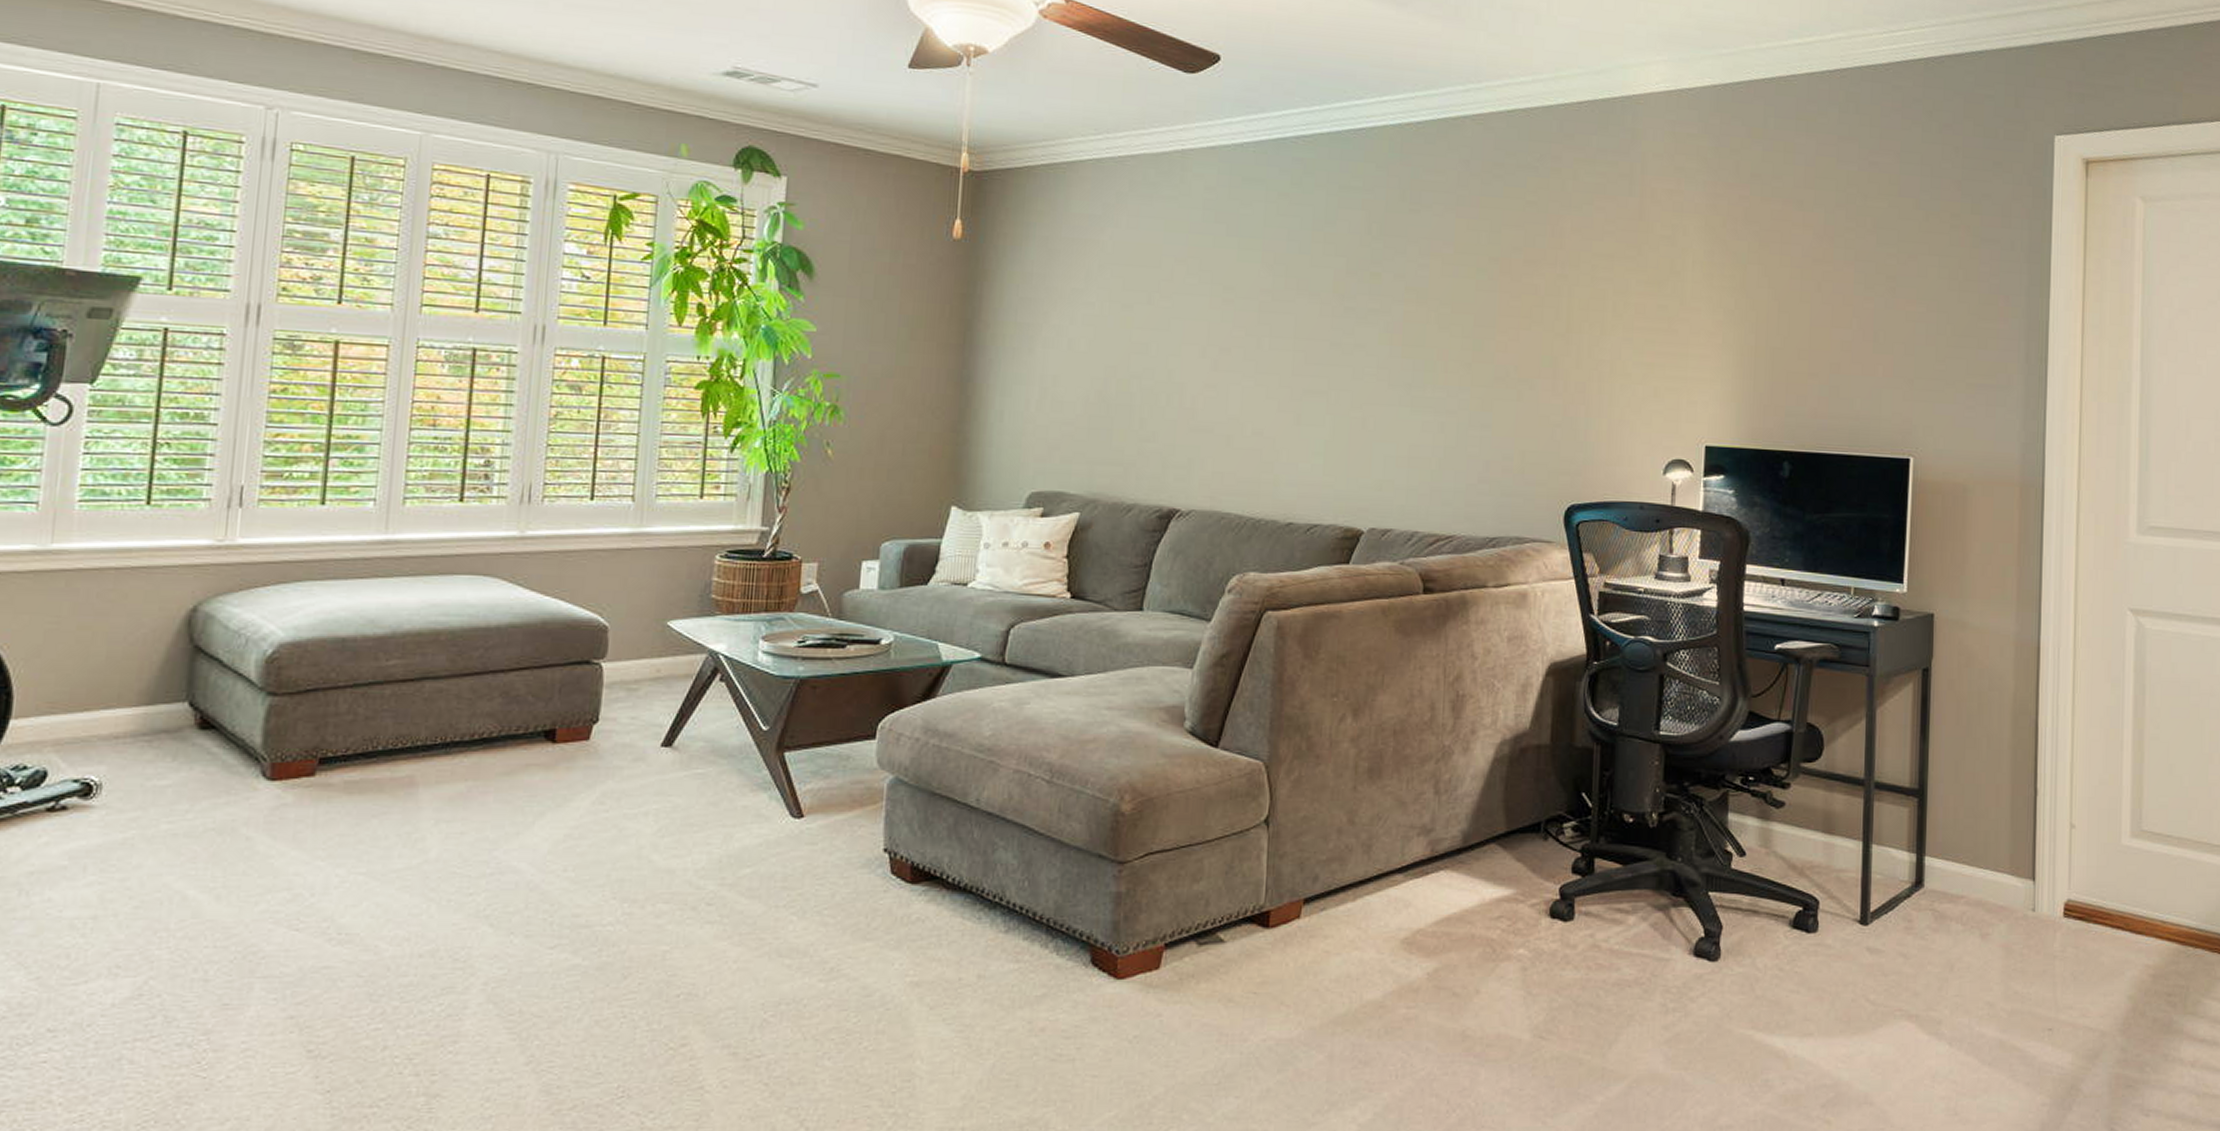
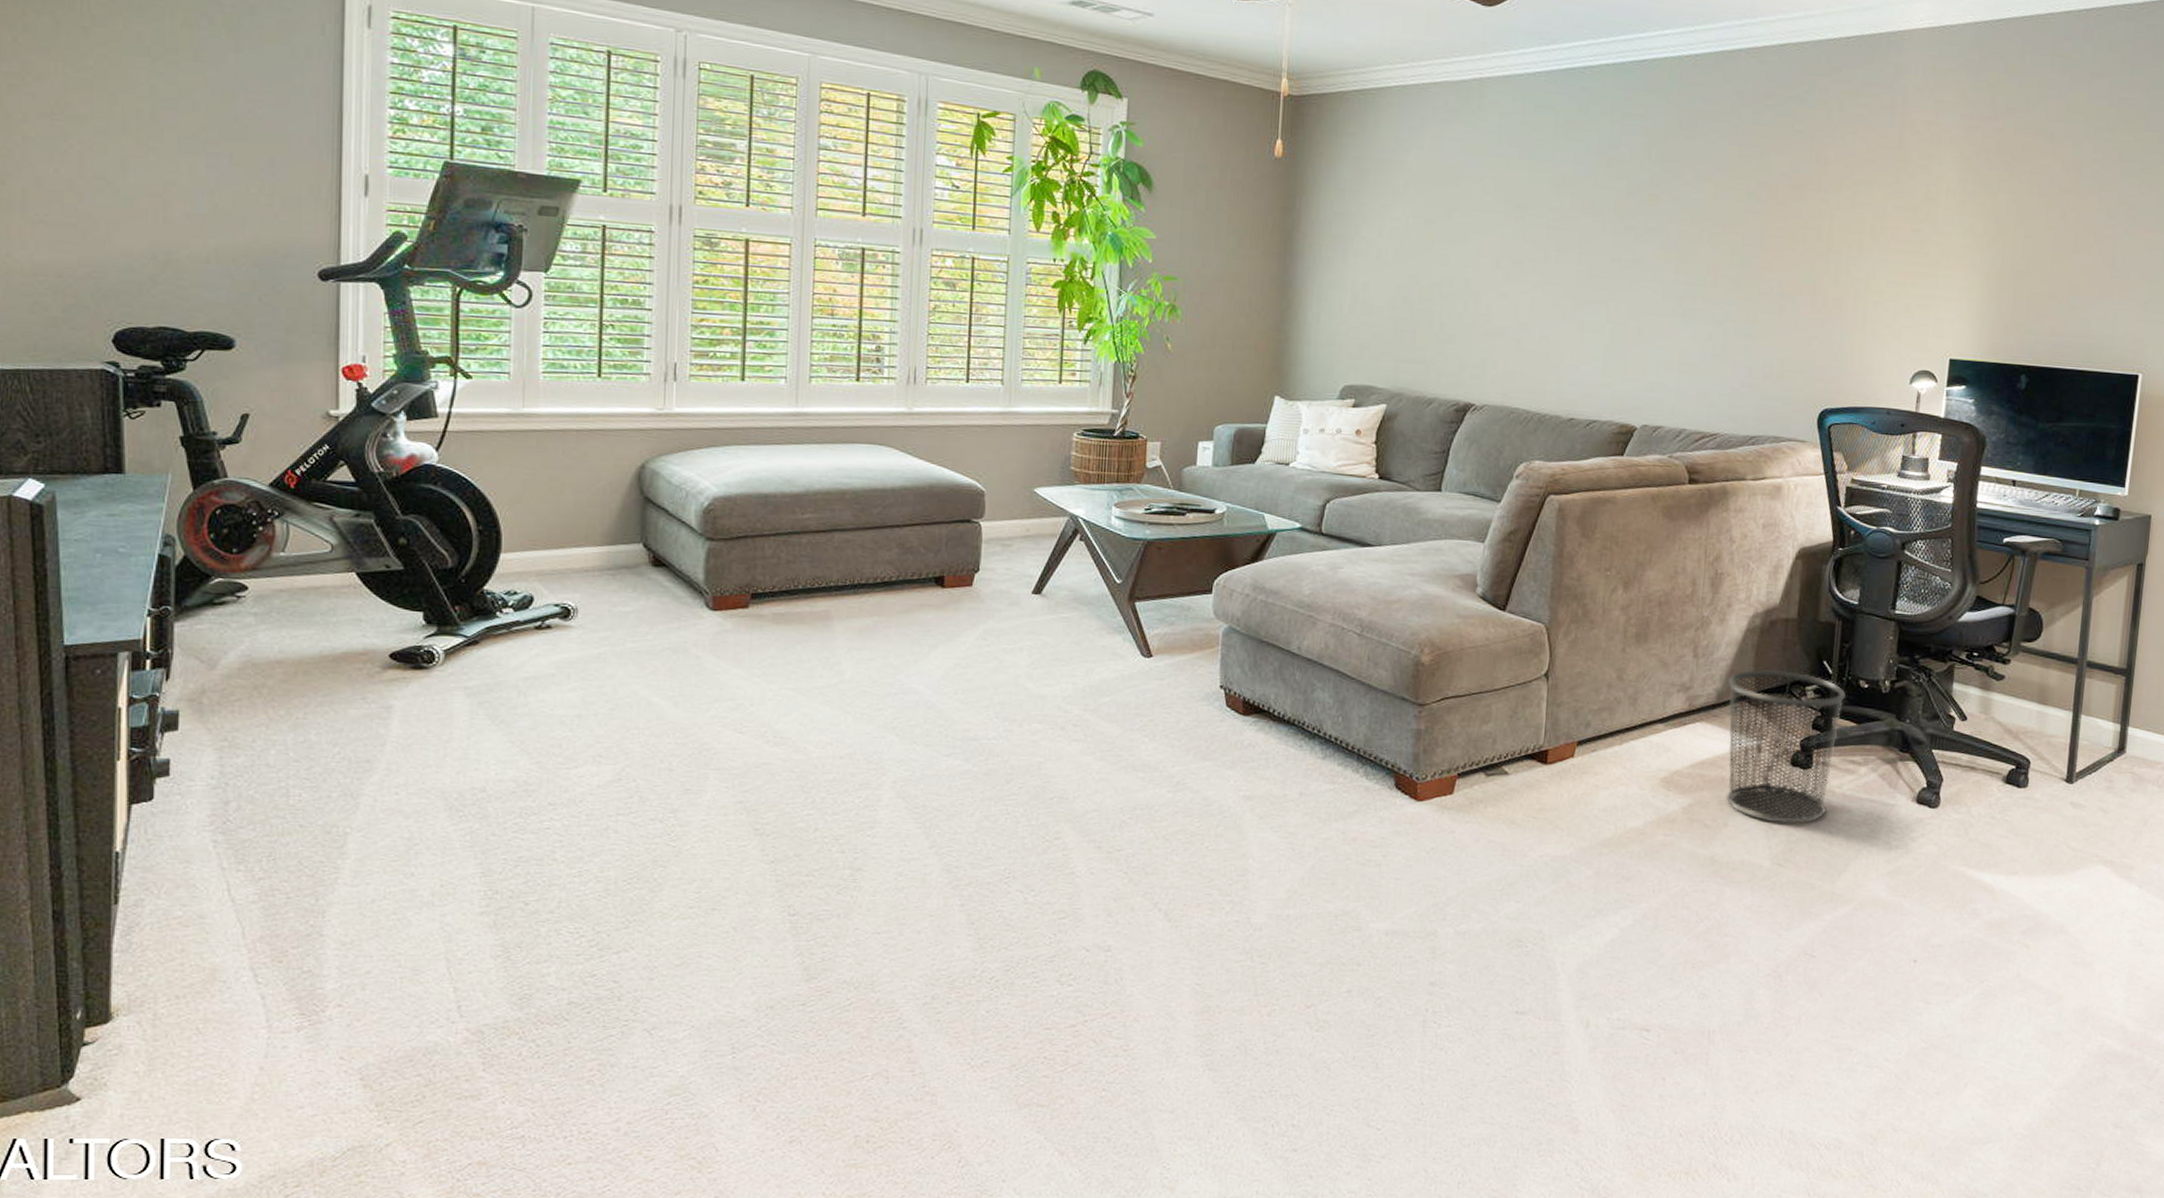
waste bin: none [1474,806,1608,988] -> present [1727,670,1845,825]

